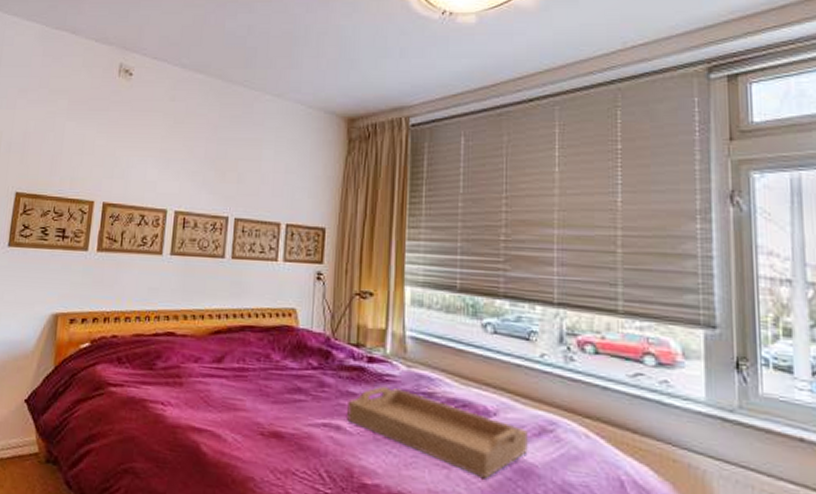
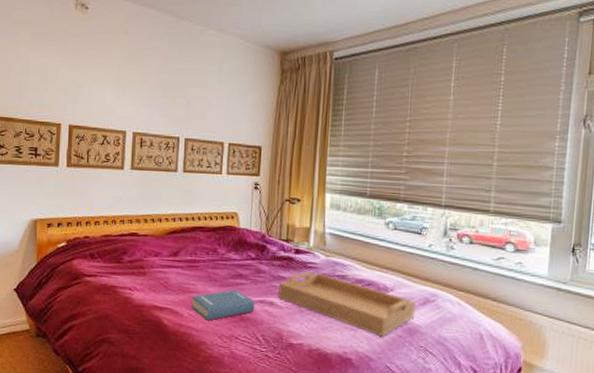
book: none [237,408,318,449] -> present [191,290,255,321]

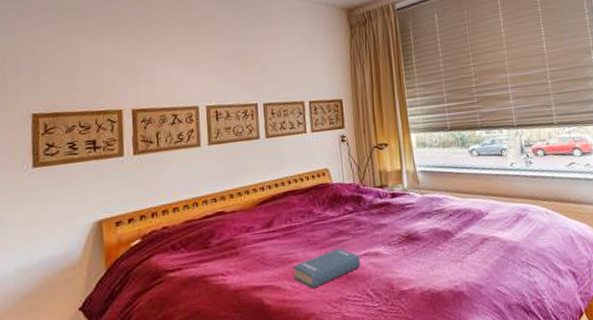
serving tray: present [278,271,416,337] -> none [381,211,513,262]

